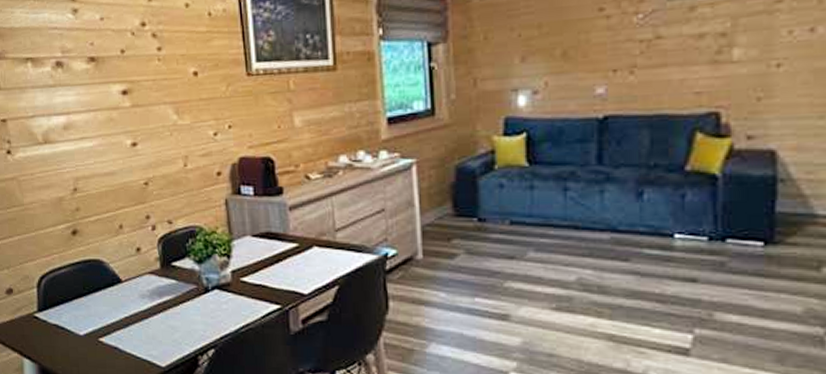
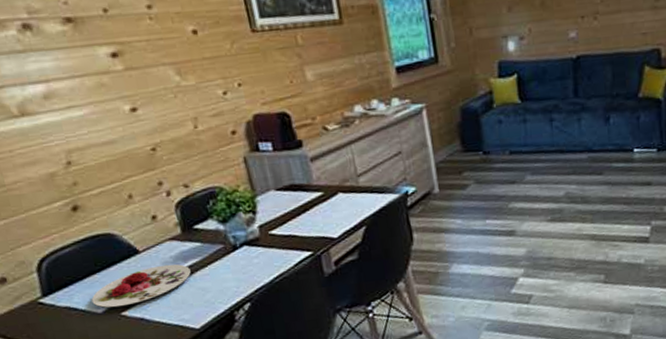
plate: none [76,297,164,333] -> present [91,264,191,308]

